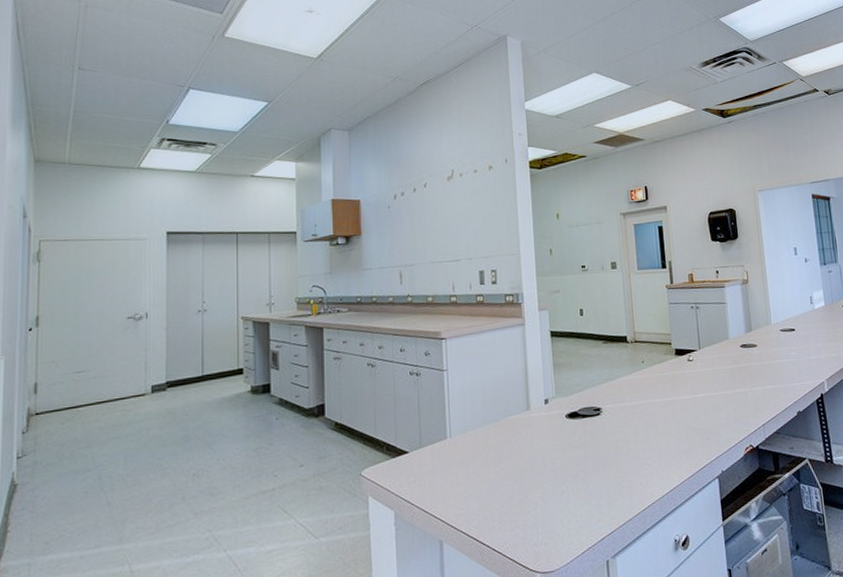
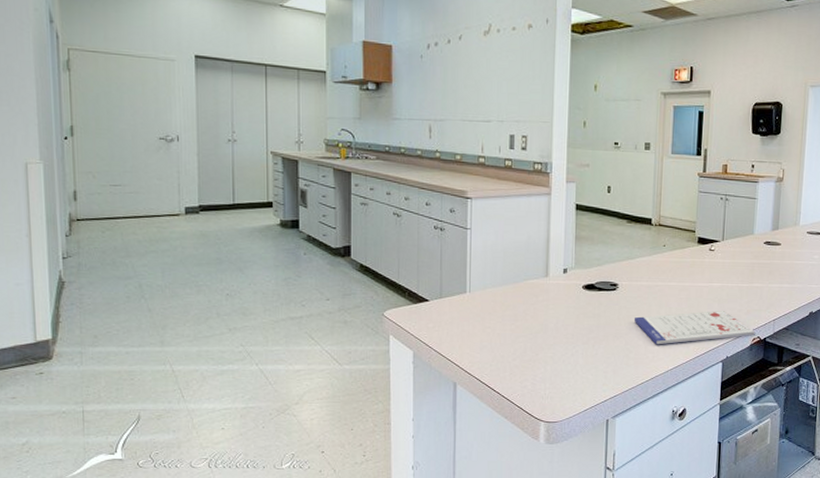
notepad: none [621,422,748,469] -> present [633,311,756,345]

